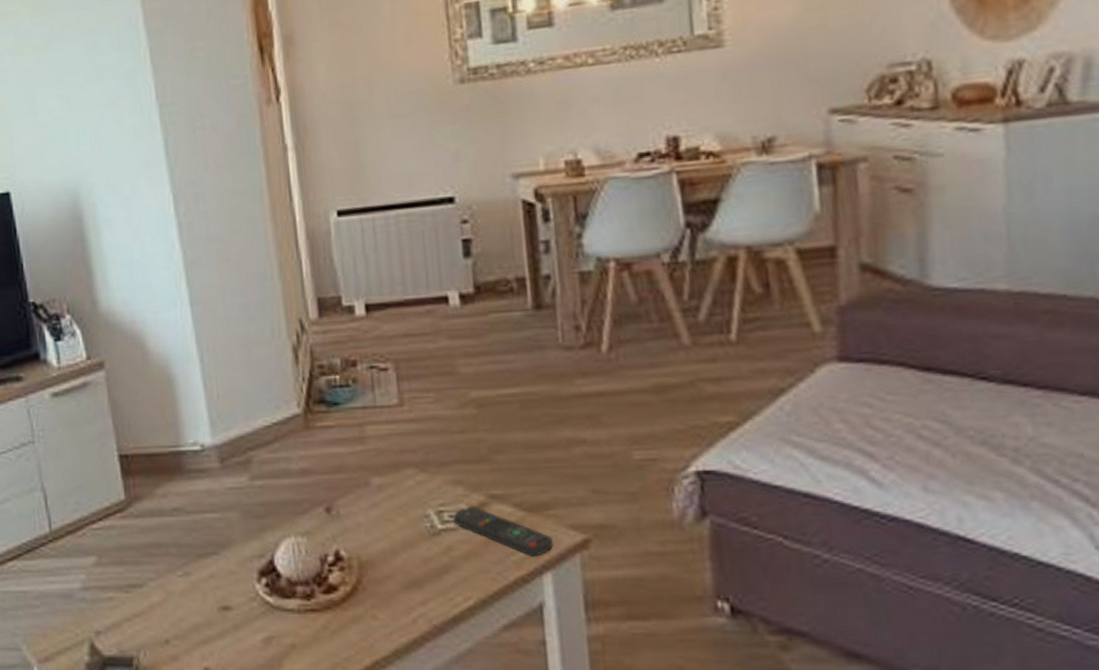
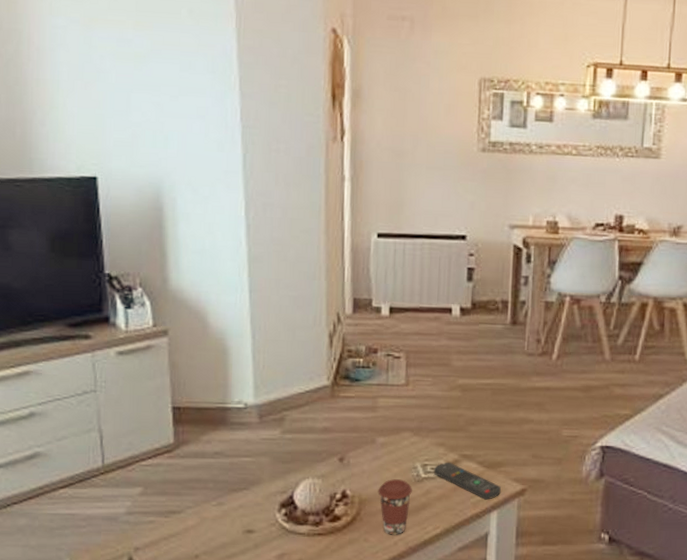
coffee cup: none [381,533,428,610] -> present [378,479,412,535]

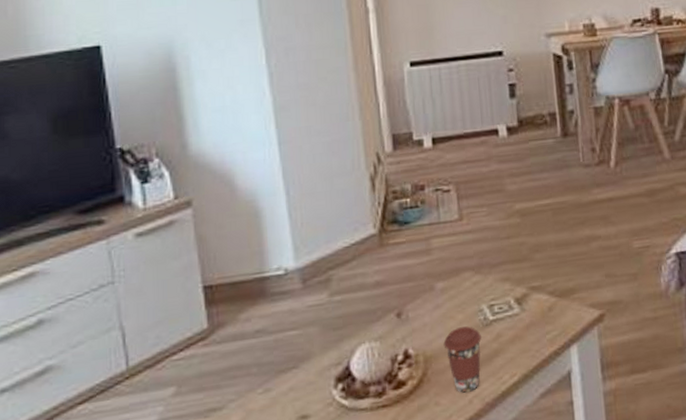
remote control: present [433,463,501,500] -> none [501,298,578,334]

